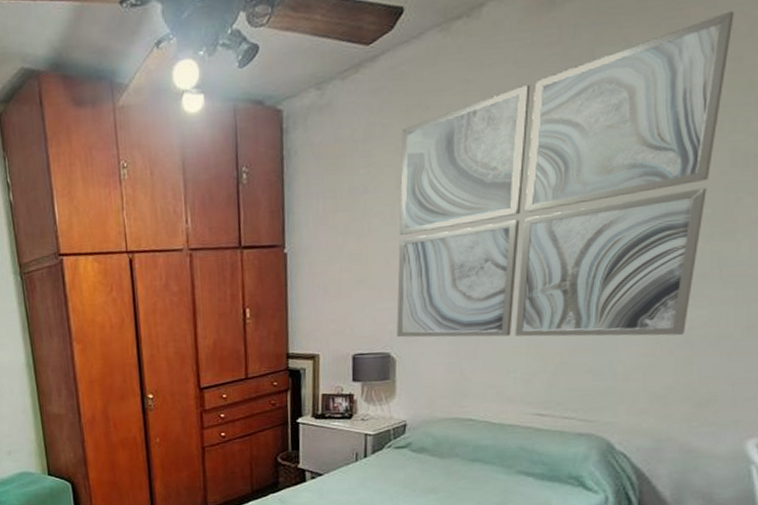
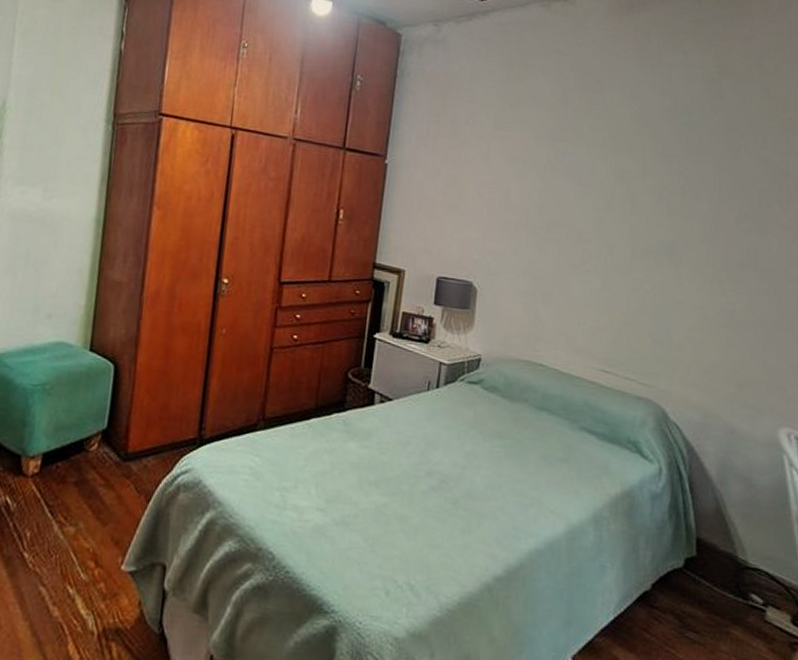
wall art: present [396,11,734,338] -> none [481,52,764,317]

